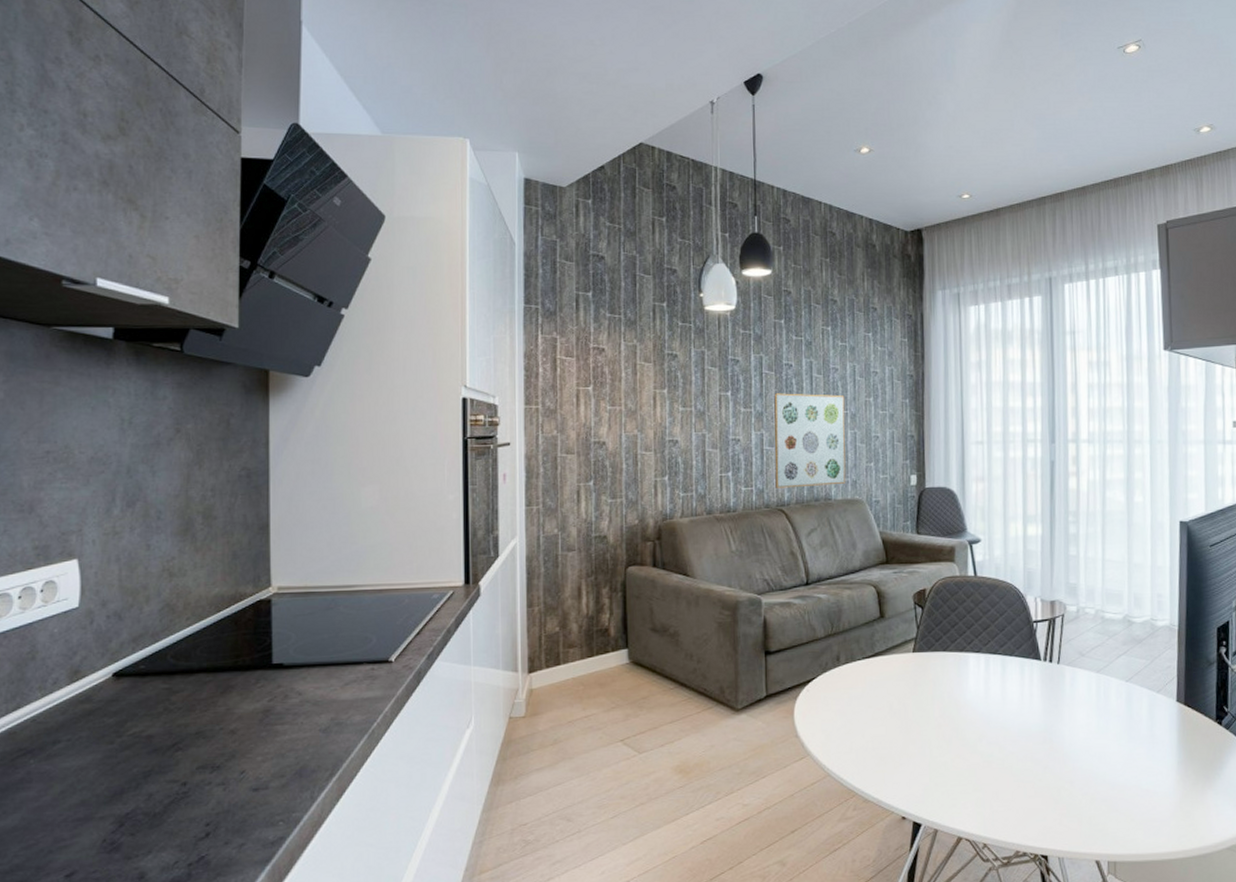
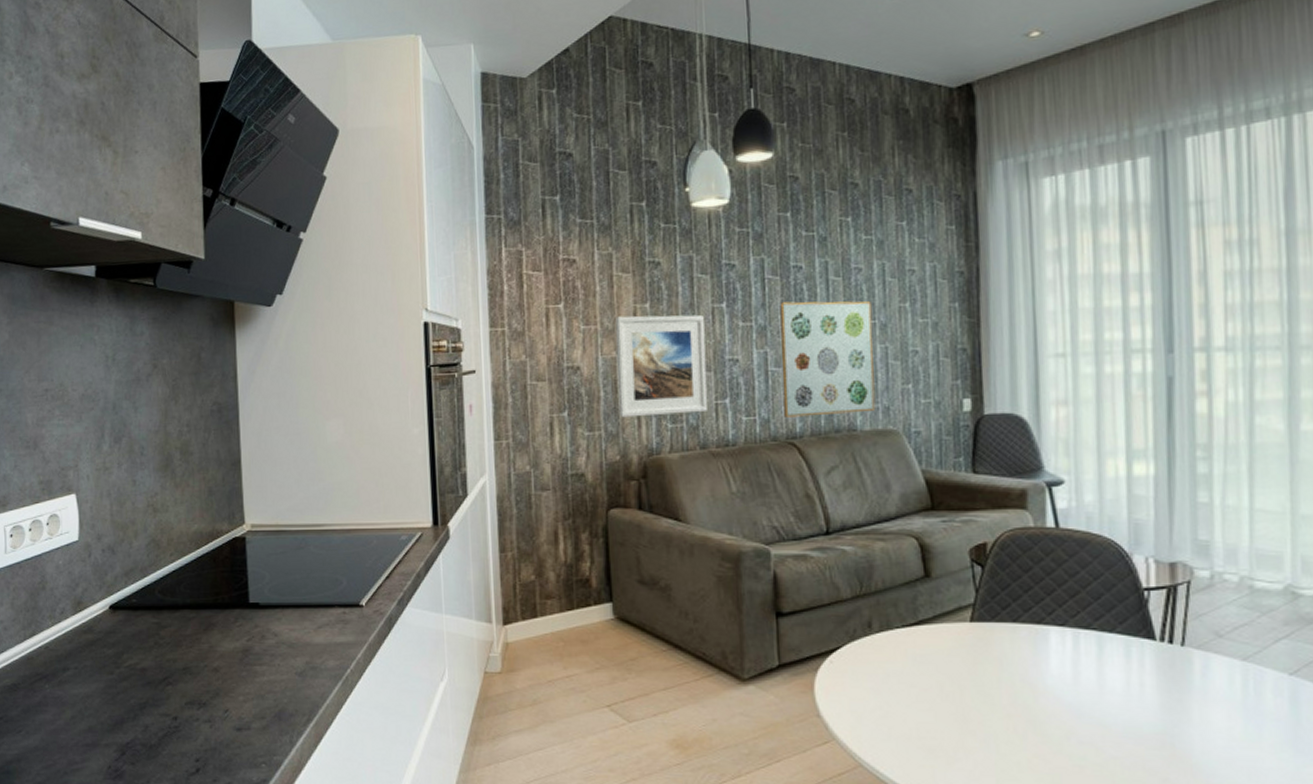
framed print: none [637,399,714,487] -> present [615,314,708,418]

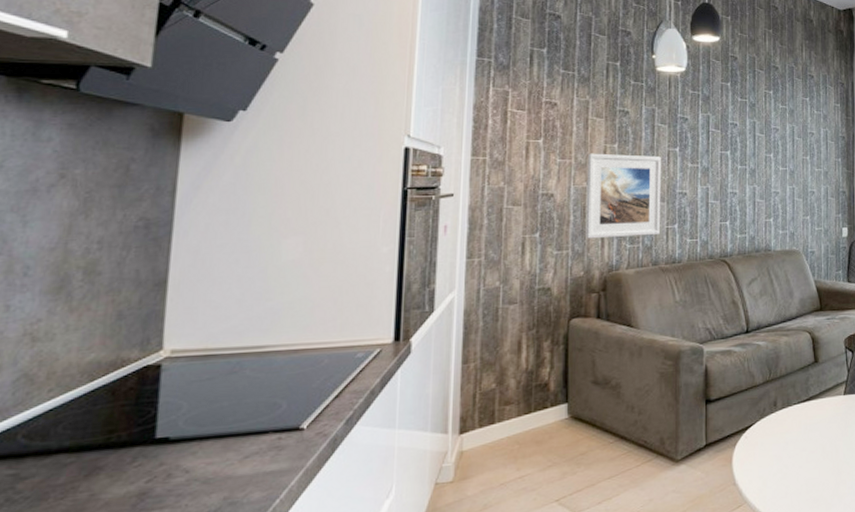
wall art: present [780,301,876,417] -> none [719,150,785,240]

